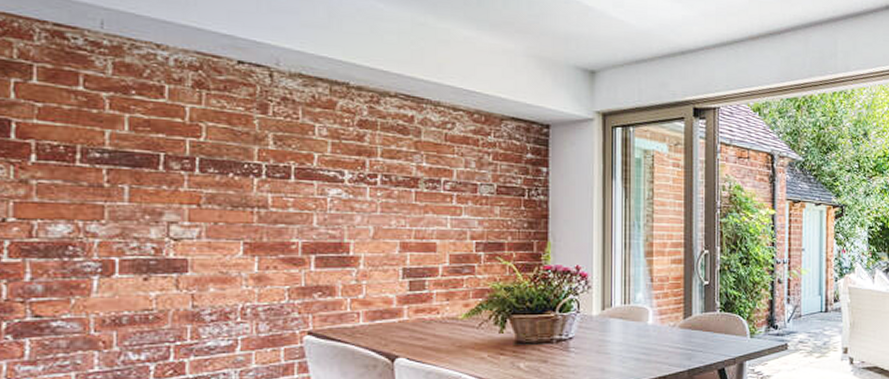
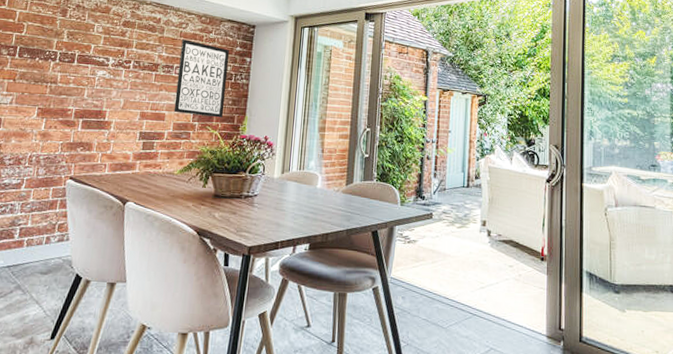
wall art: none [448,144,518,246] -> present [173,39,229,118]

